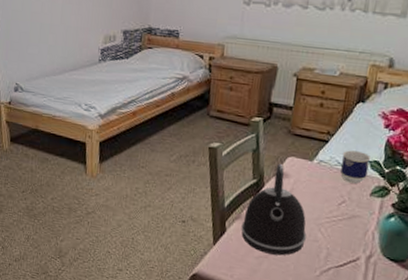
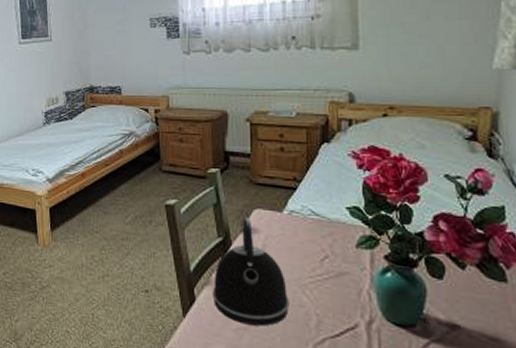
cup: present [340,150,372,184] -> none [314,197,349,235]

